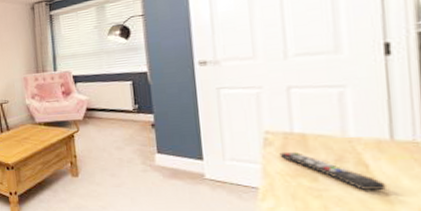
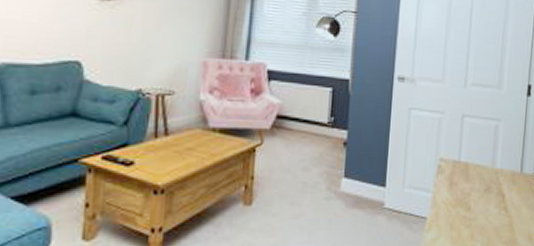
remote control: present [279,151,388,190] -> none [447,180,513,219]

